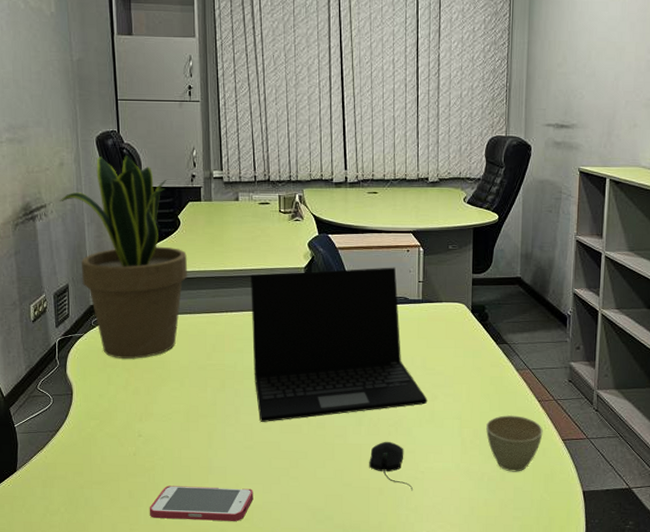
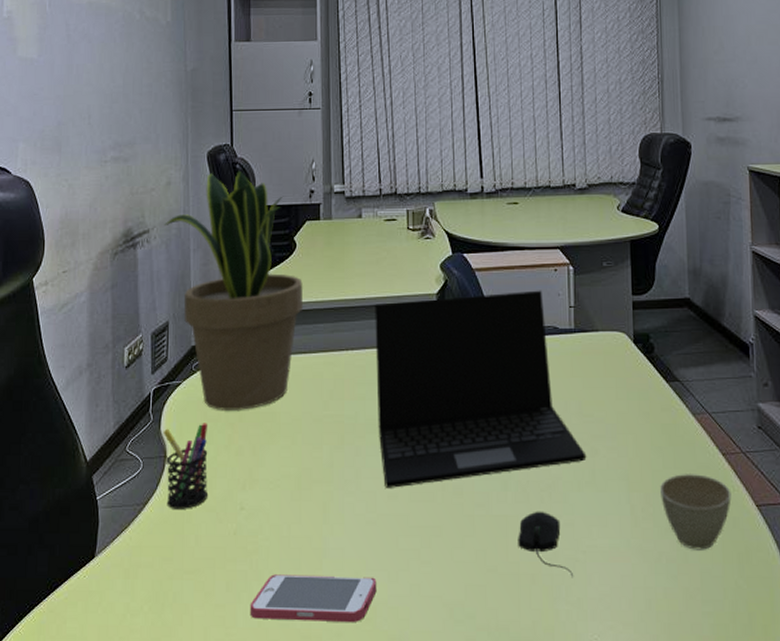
pen holder: none [69,368,111,436] -> present [163,423,209,509]

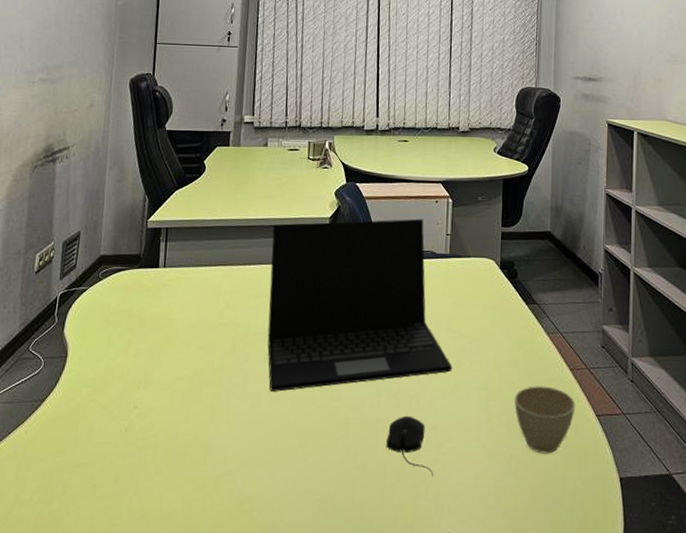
potted plant: present [163,170,303,410] -> none [83,97,209,316]
pen holder: present [163,423,209,509] -> none [63,326,109,406]
smartphone: present [250,574,377,622] -> none [134,469,256,514]

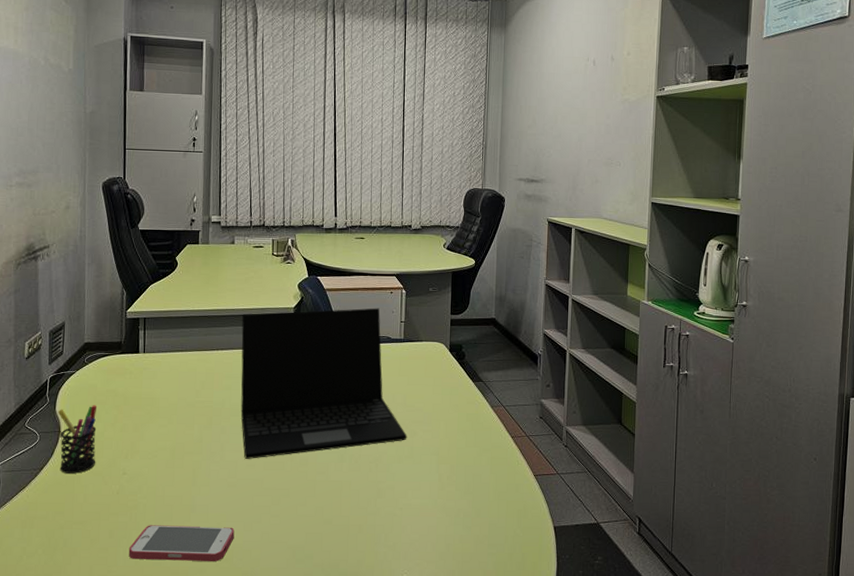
pen holder: none [63,326,109,406] -> present [58,405,97,474]
smartphone: none [134,469,256,514] -> present [128,525,235,561]
computer mouse: present [386,415,434,477] -> none [349,477,392,528]
cup: present [514,385,576,454] -> none [462,450,516,508]

